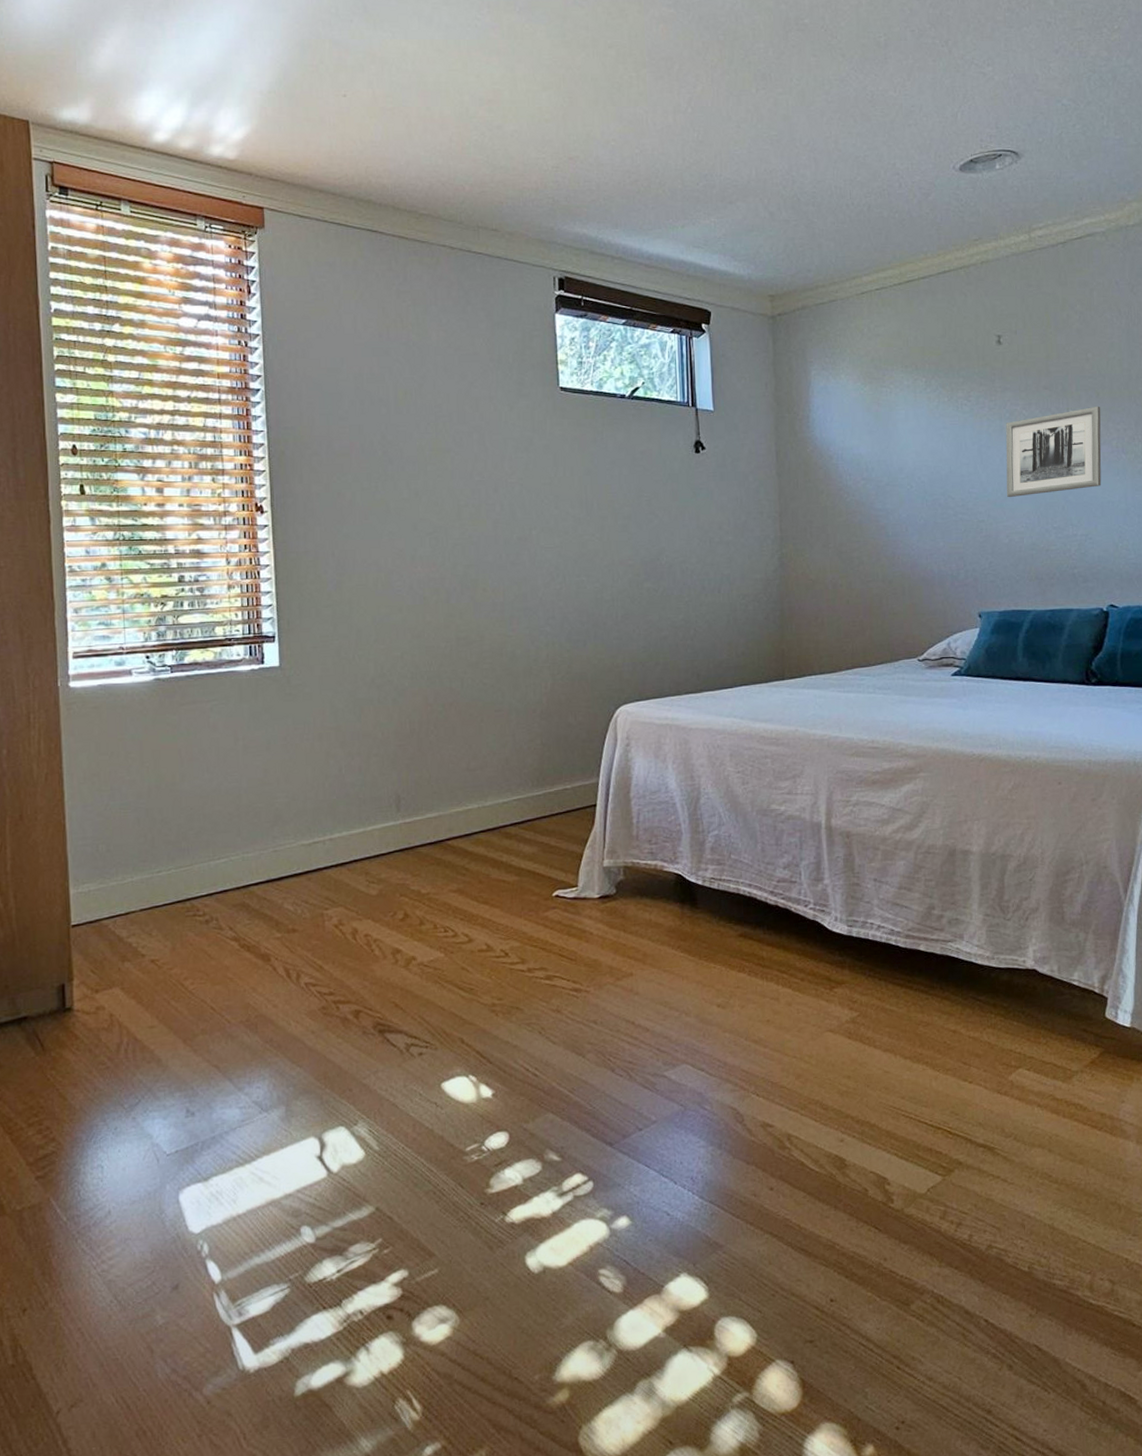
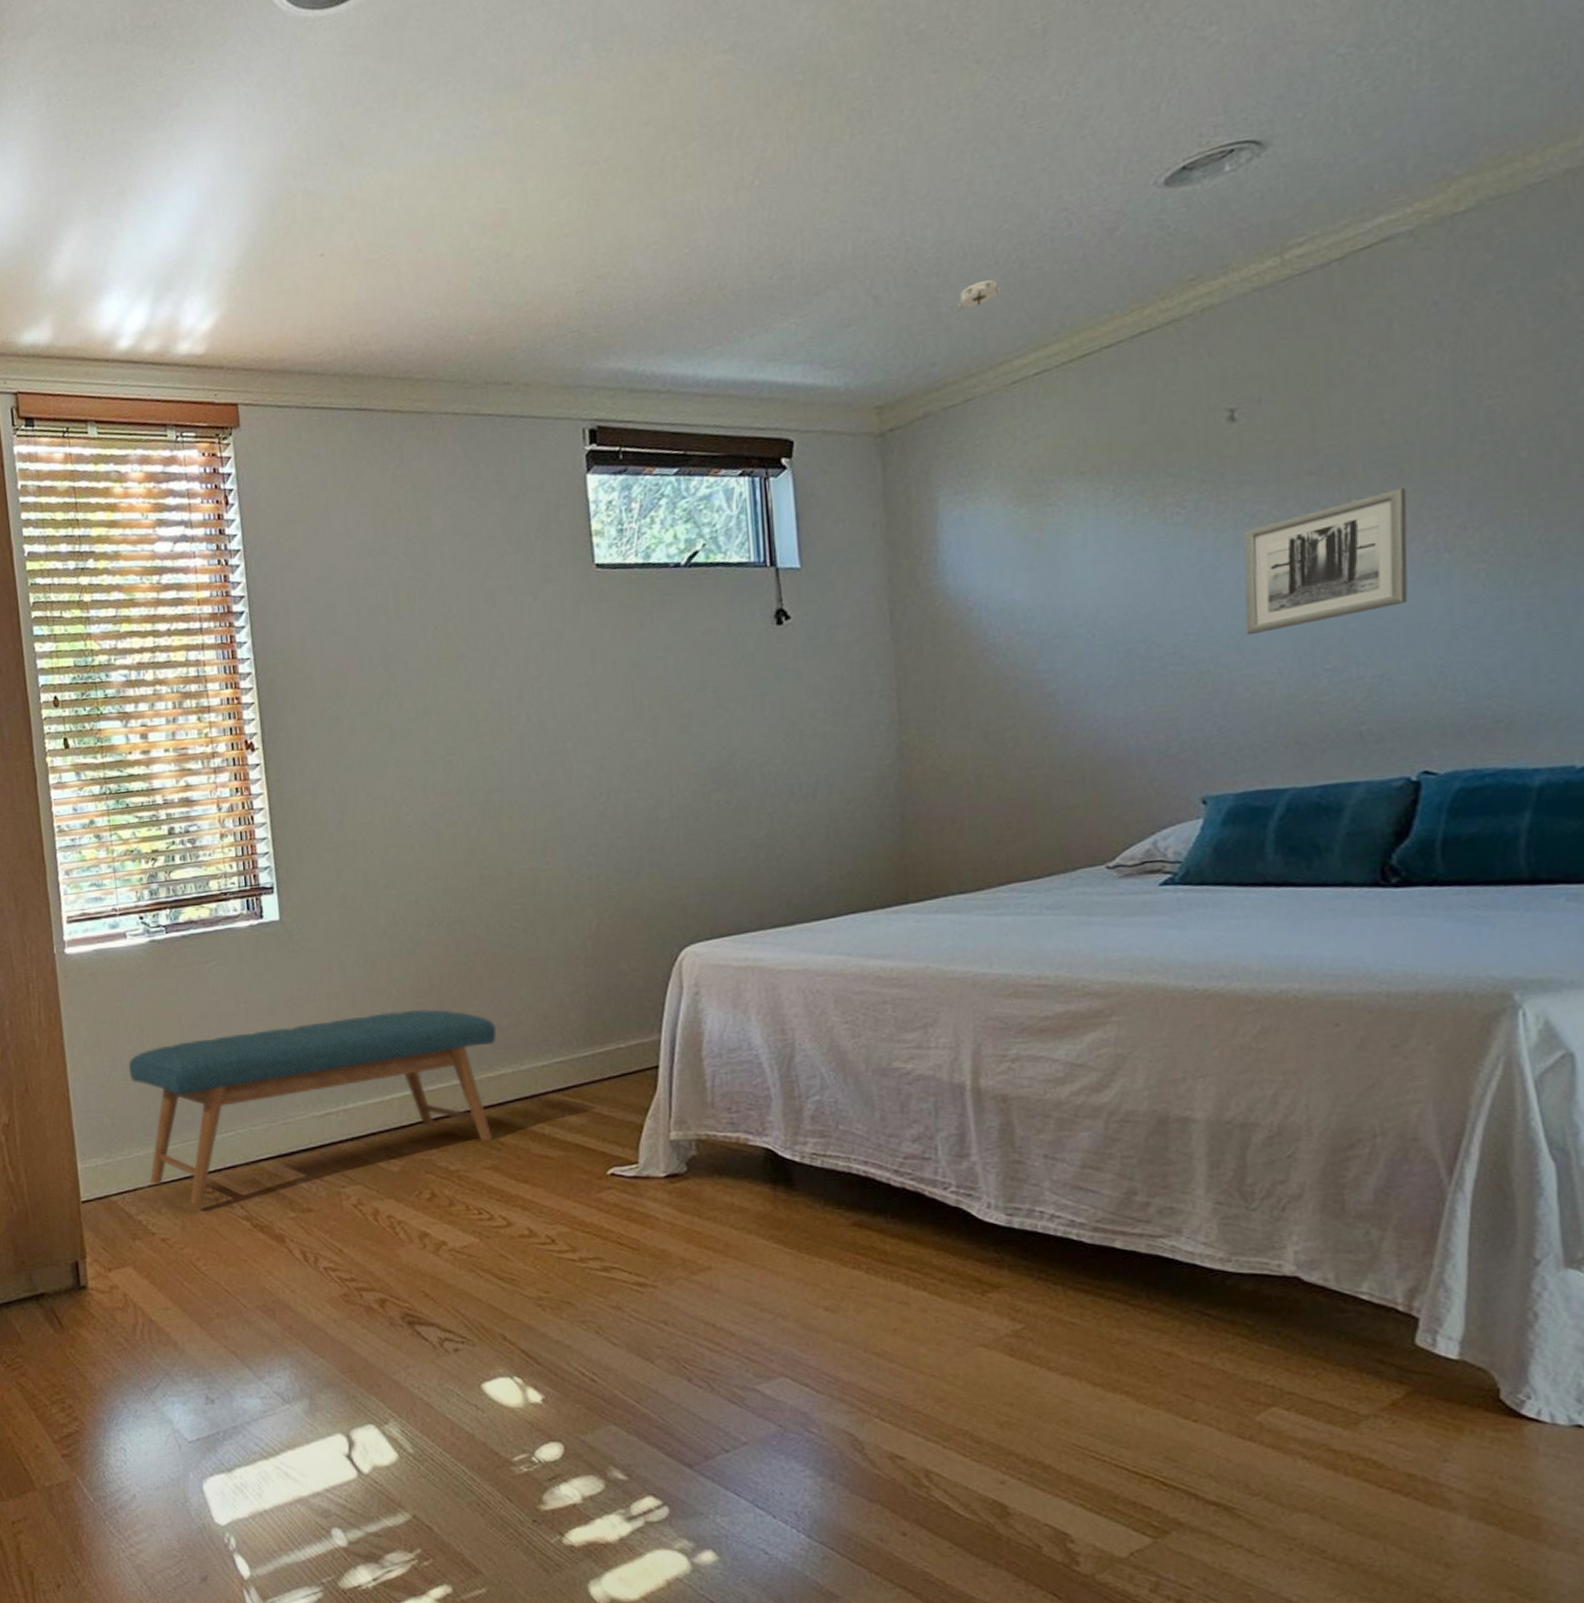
bench: none [127,751,466,929] -> present [128,1009,497,1207]
smoke detector: none [825,215,855,235] -> present [956,280,1001,313]

